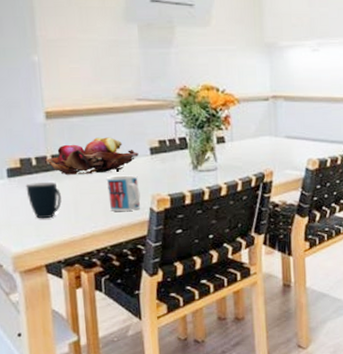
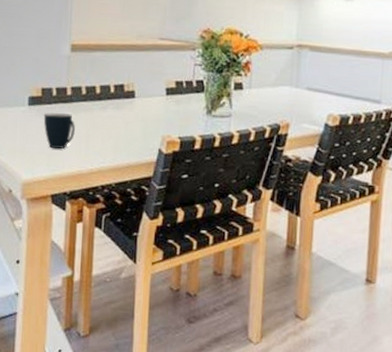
fruit basket: present [45,137,139,175] -> none [65,73,155,109]
mug: present [107,175,141,211] -> none [120,113,151,150]

